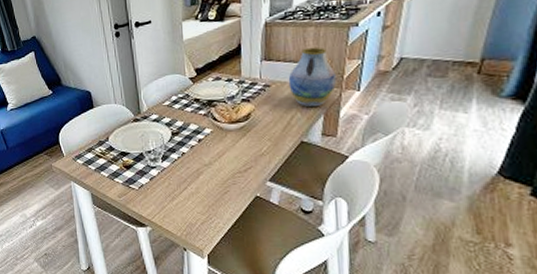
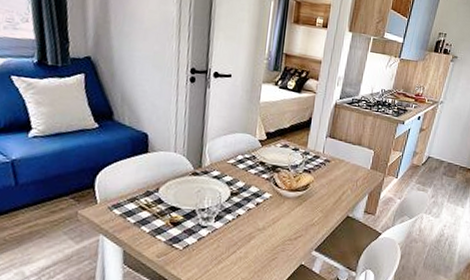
vase: present [288,47,337,108] -> none [345,133,383,187]

